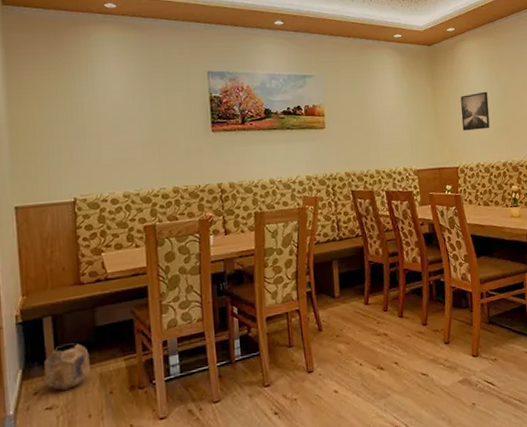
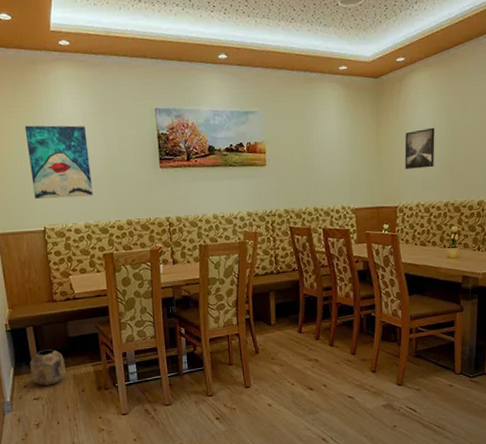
wall art: none [59,87,135,167] -> present [24,125,93,200]

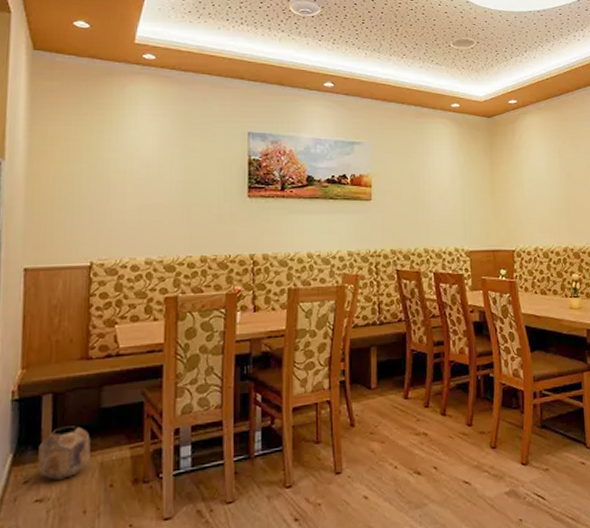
wall art: present [24,125,93,200] -> none [83,141,163,228]
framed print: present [404,127,435,169] -> none [520,170,551,211]

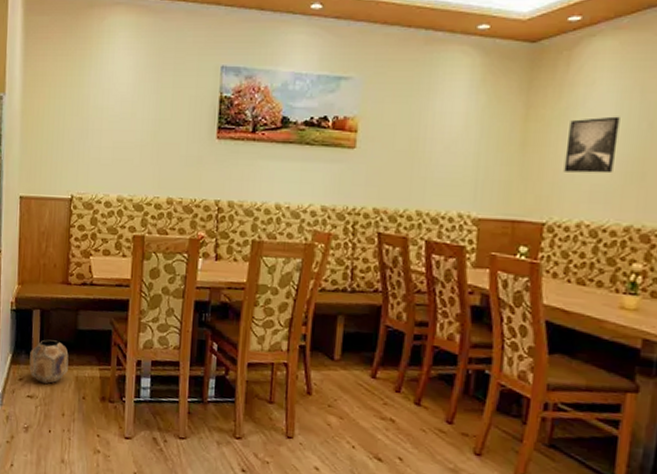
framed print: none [520,170,551,211] -> present [564,116,620,174]

